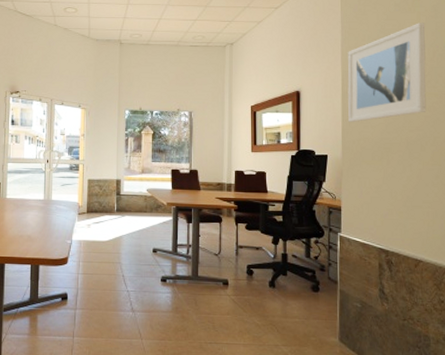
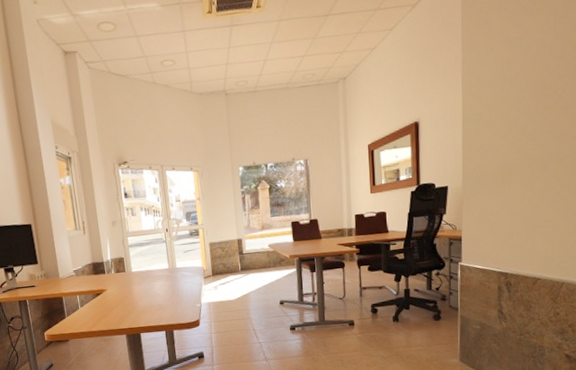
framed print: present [347,23,426,122] -> none [468,25,554,148]

